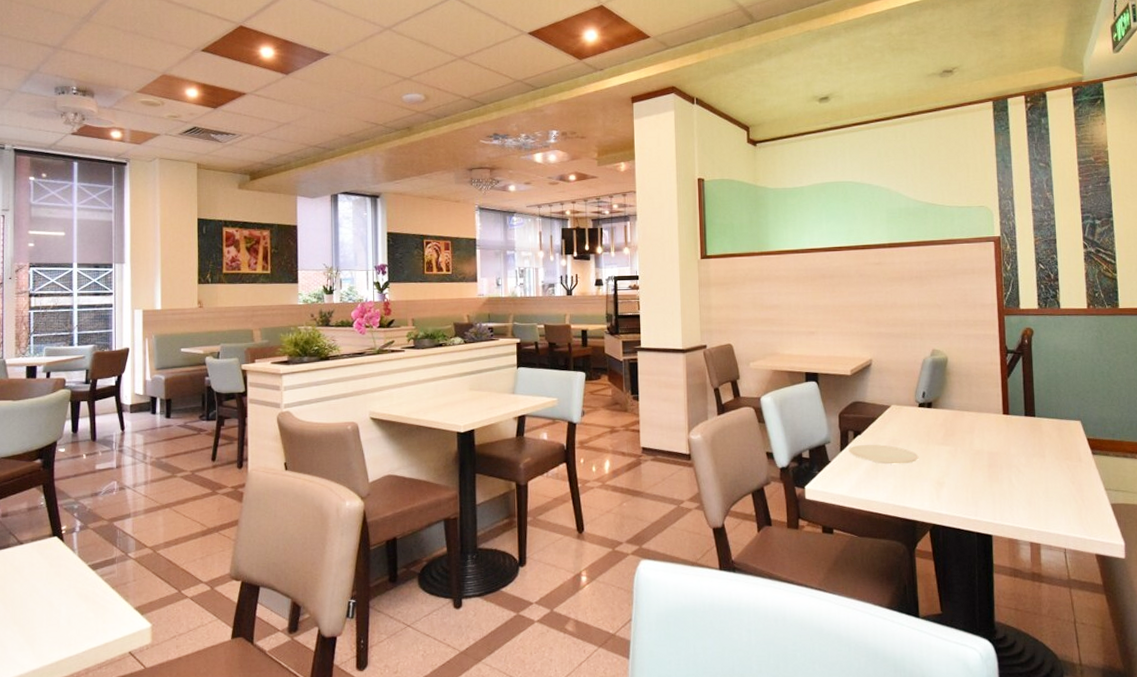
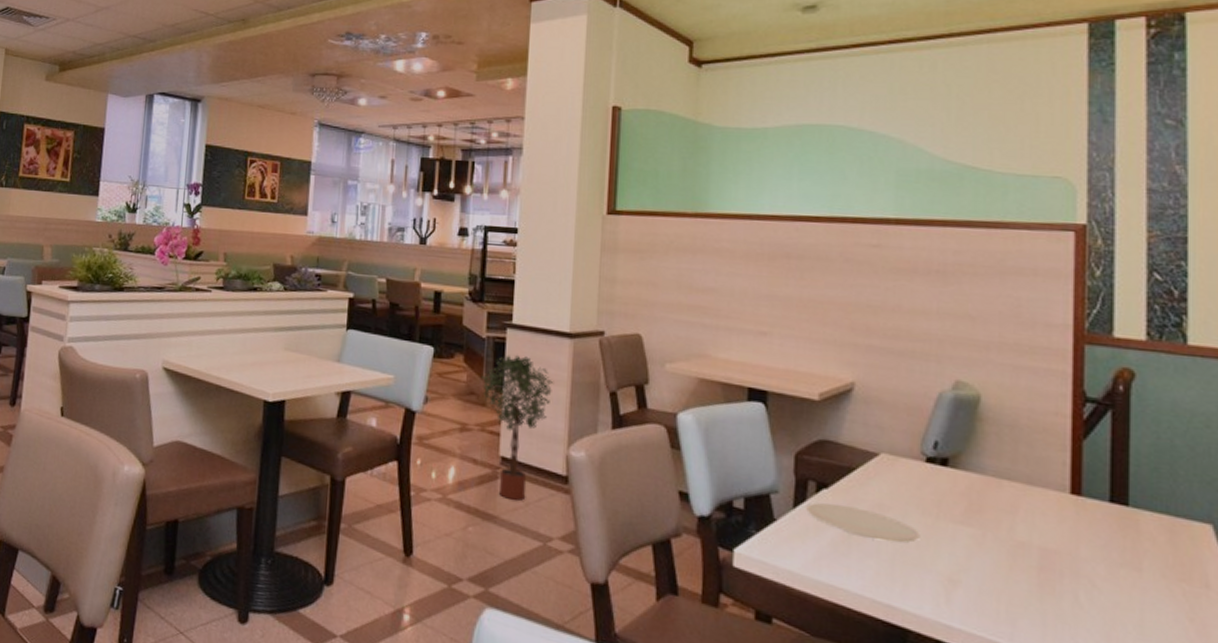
potted tree: none [622,371,675,478] -> present [482,355,554,501]

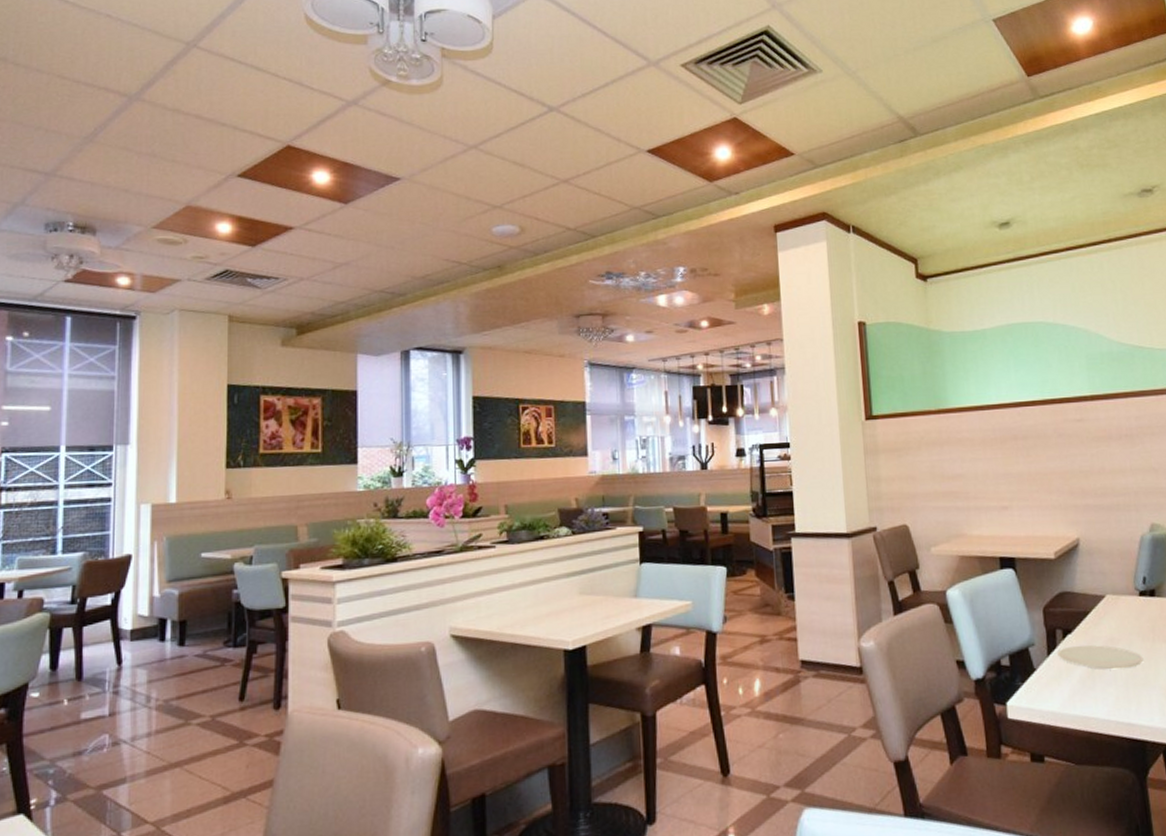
potted tree: present [482,355,554,501] -> none [774,561,839,700]

